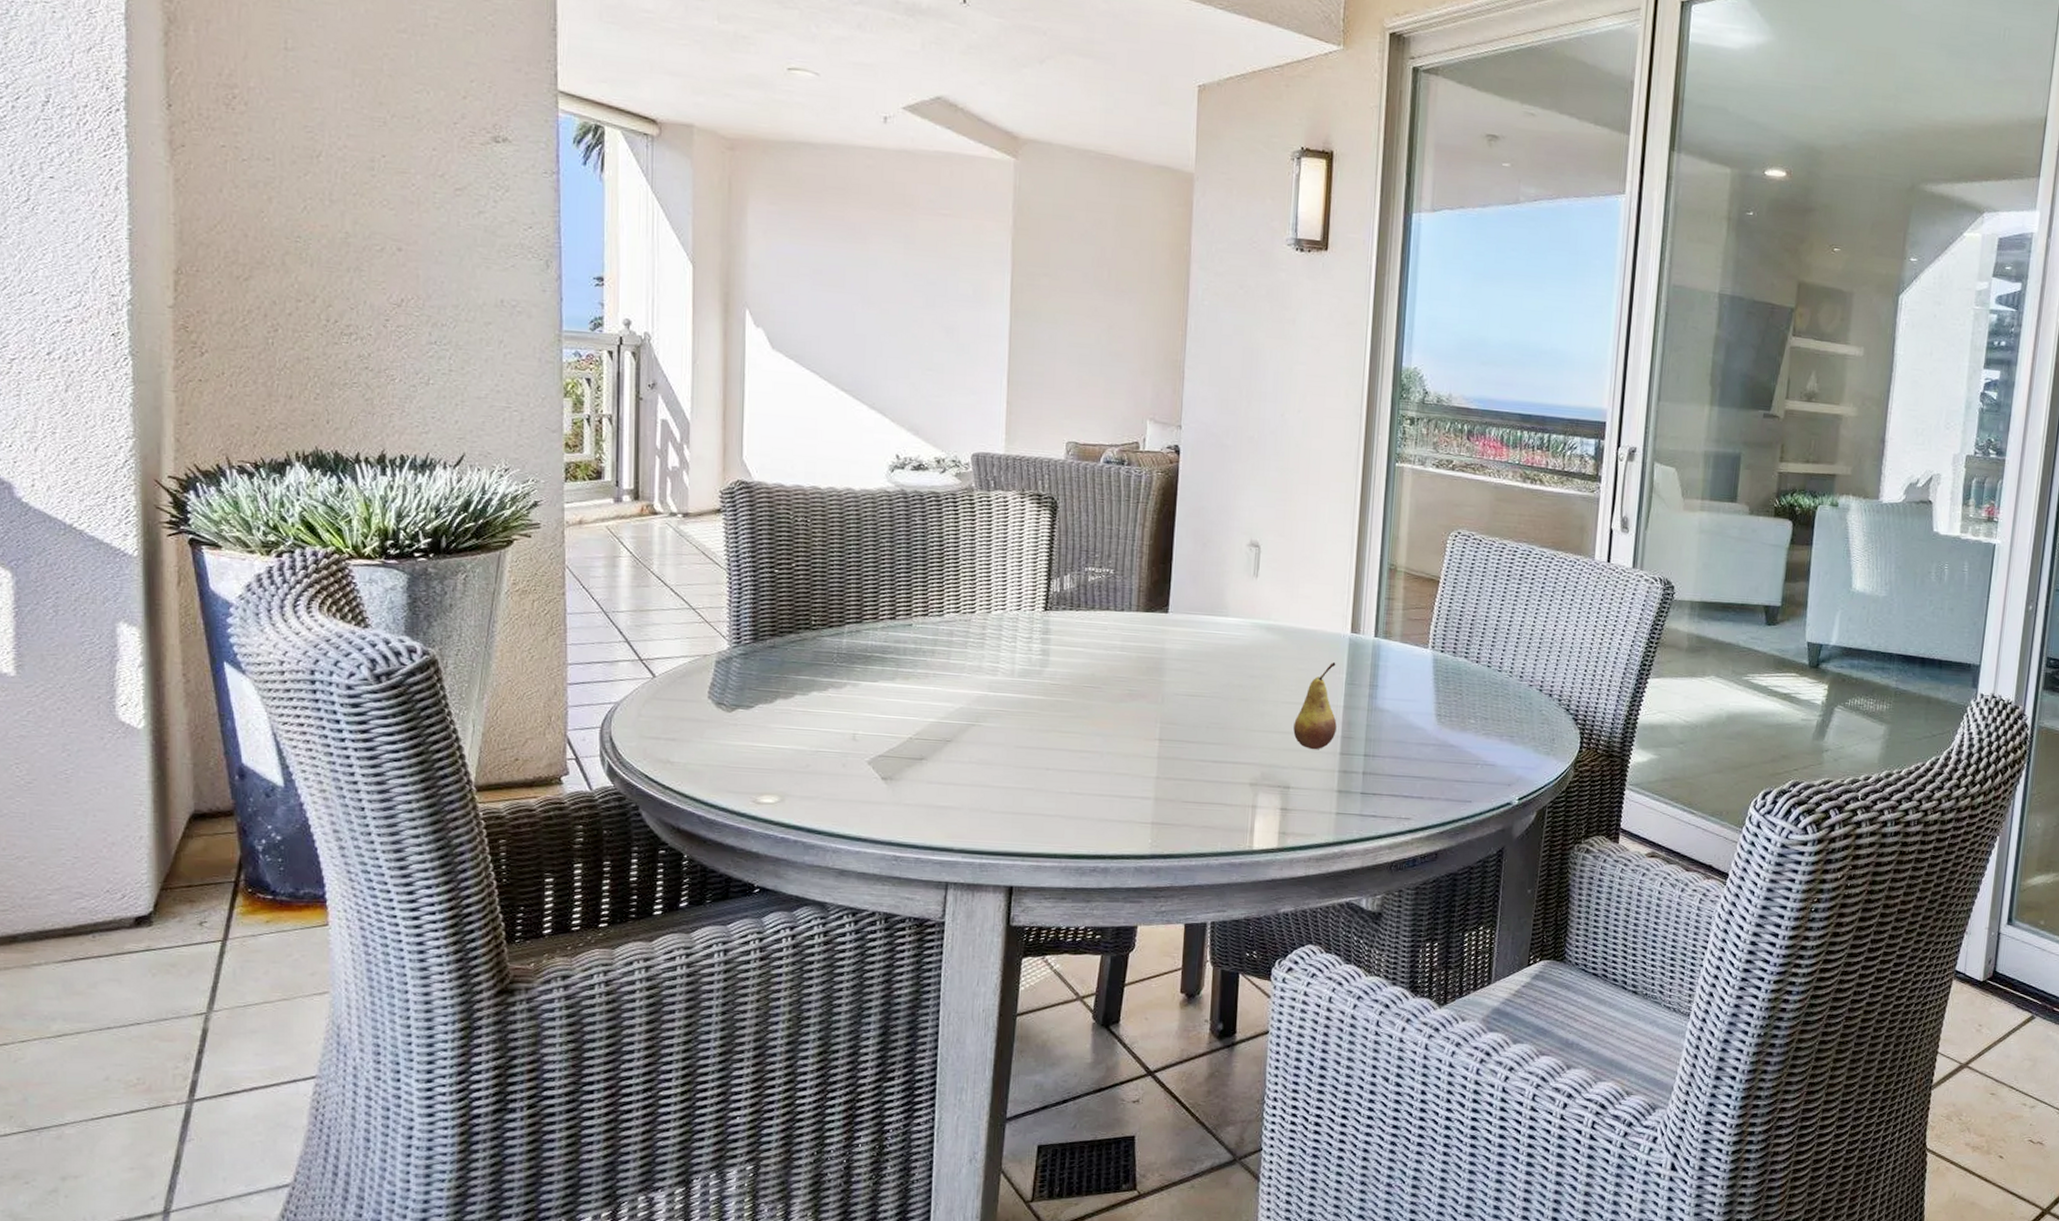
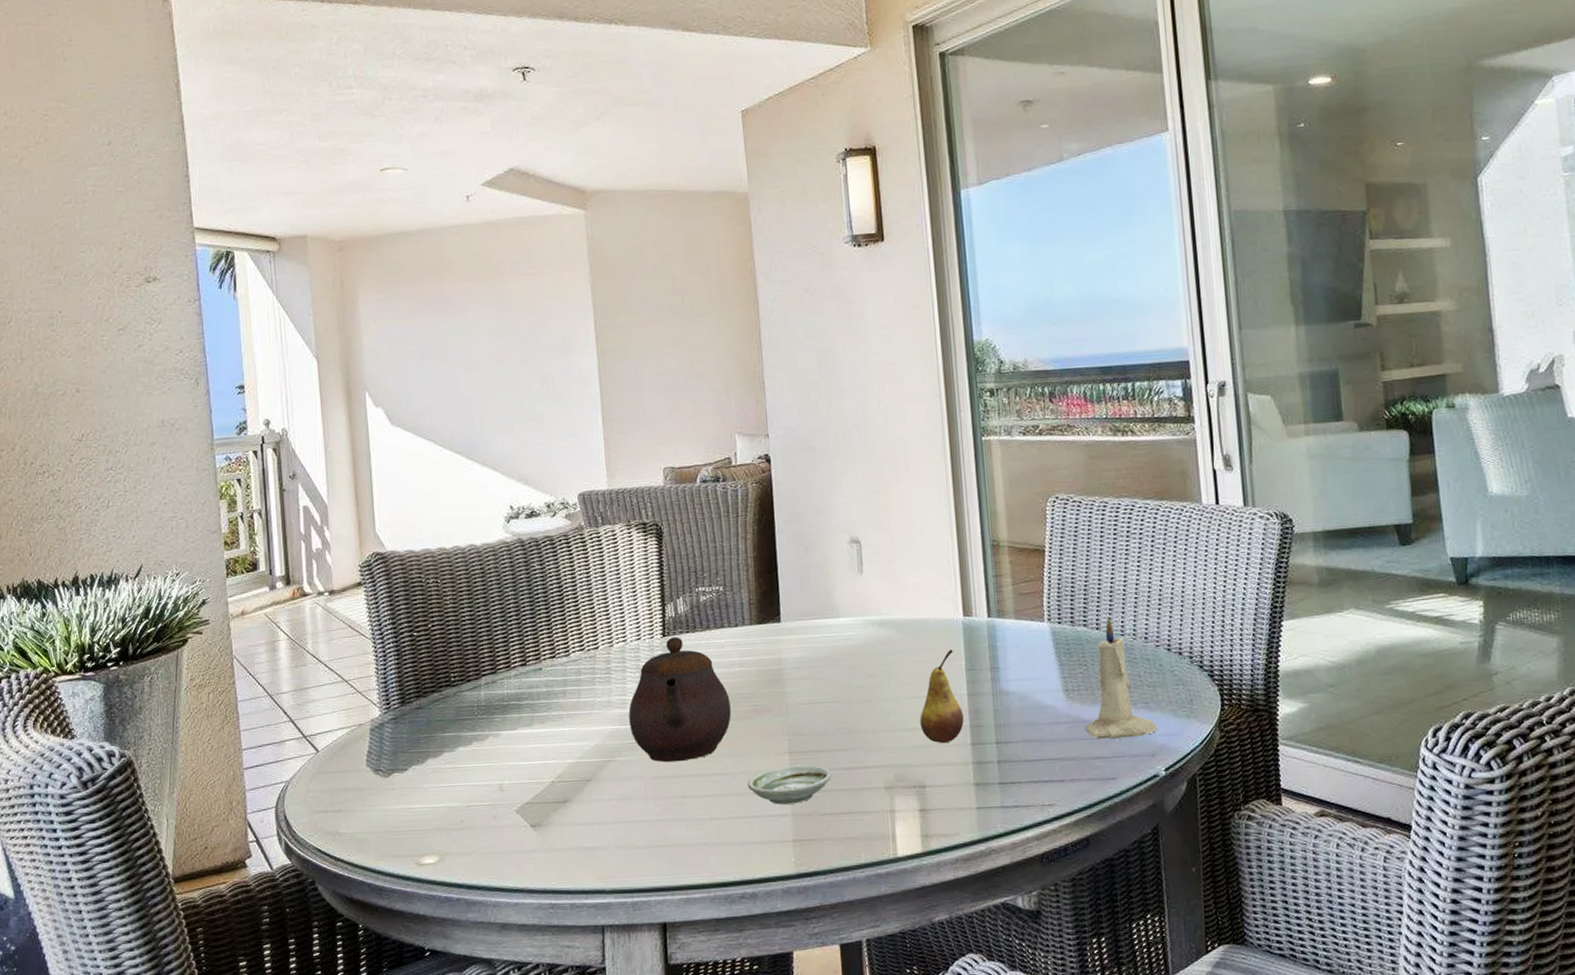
teapot: none [998,612,1106,735] -> present [628,637,731,763]
saucer: none [1113,751,1200,789] -> present [748,764,832,805]
candle: none [1450,652,1518,766] -> present [1084,616,1158,739]

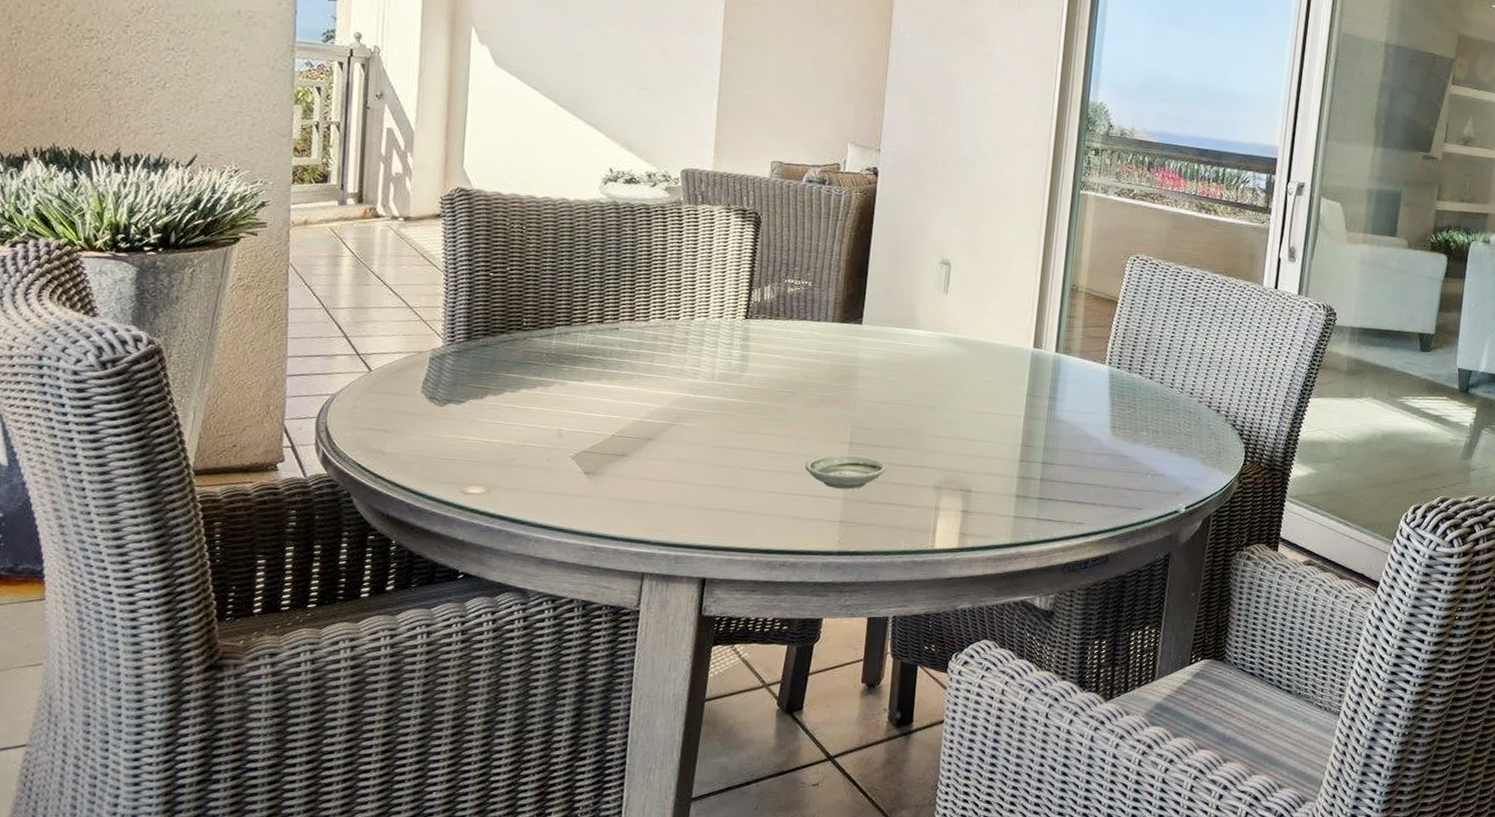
teapot: present [628,637,731,763] -> none [699,320,801,436]
fruit: present [920,650,964,744] -> none [976,375,1018,457]
candle: present [1084,616,1158,739] -> none [1123,369,1186,477]

